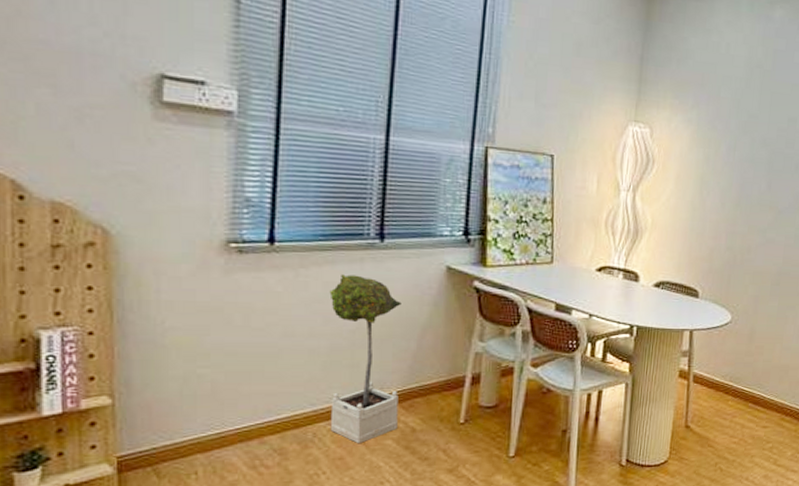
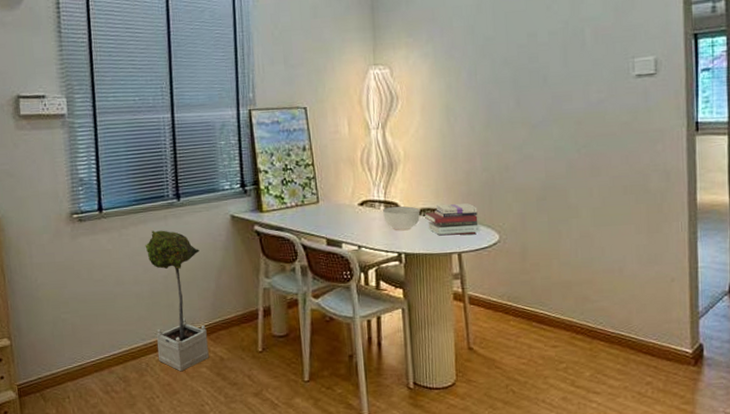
bowl: none [620,275,660,303] -> present [382,206,421,231]
books: none [663,278,716,313] -> present [424,203,480,236]

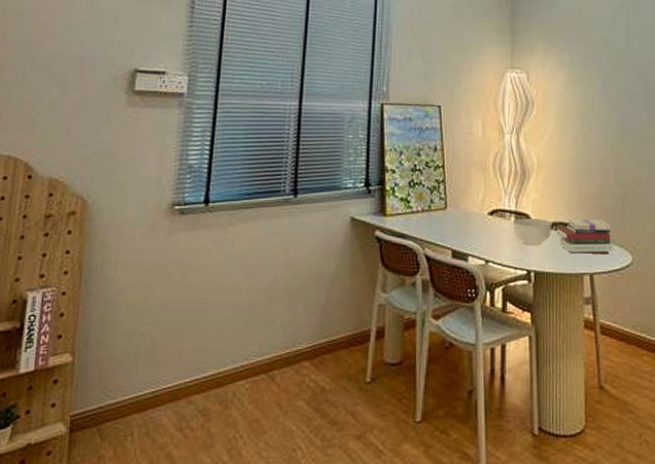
potted tree: present [145,230,209,372] -> none [248,230,312,405]

